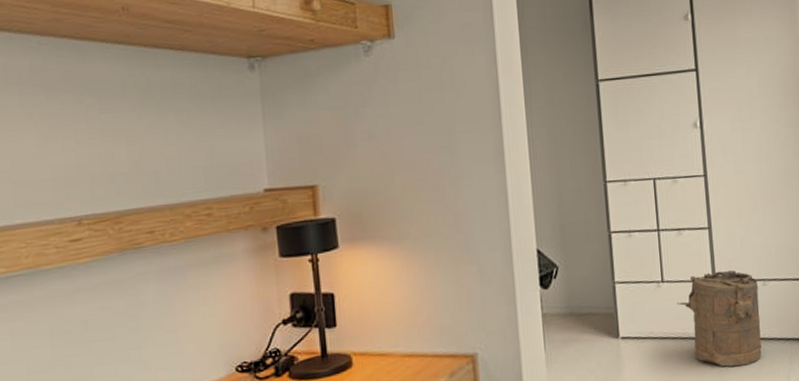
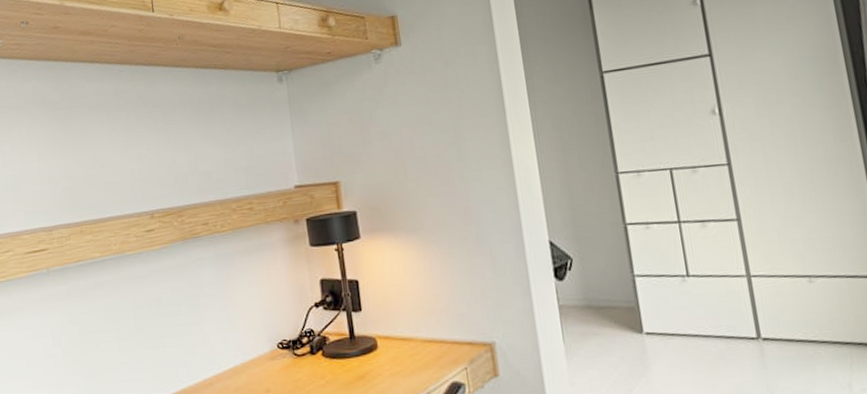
laundry hamper: present [676,270,762,367] -> none [705,264,814,371]

